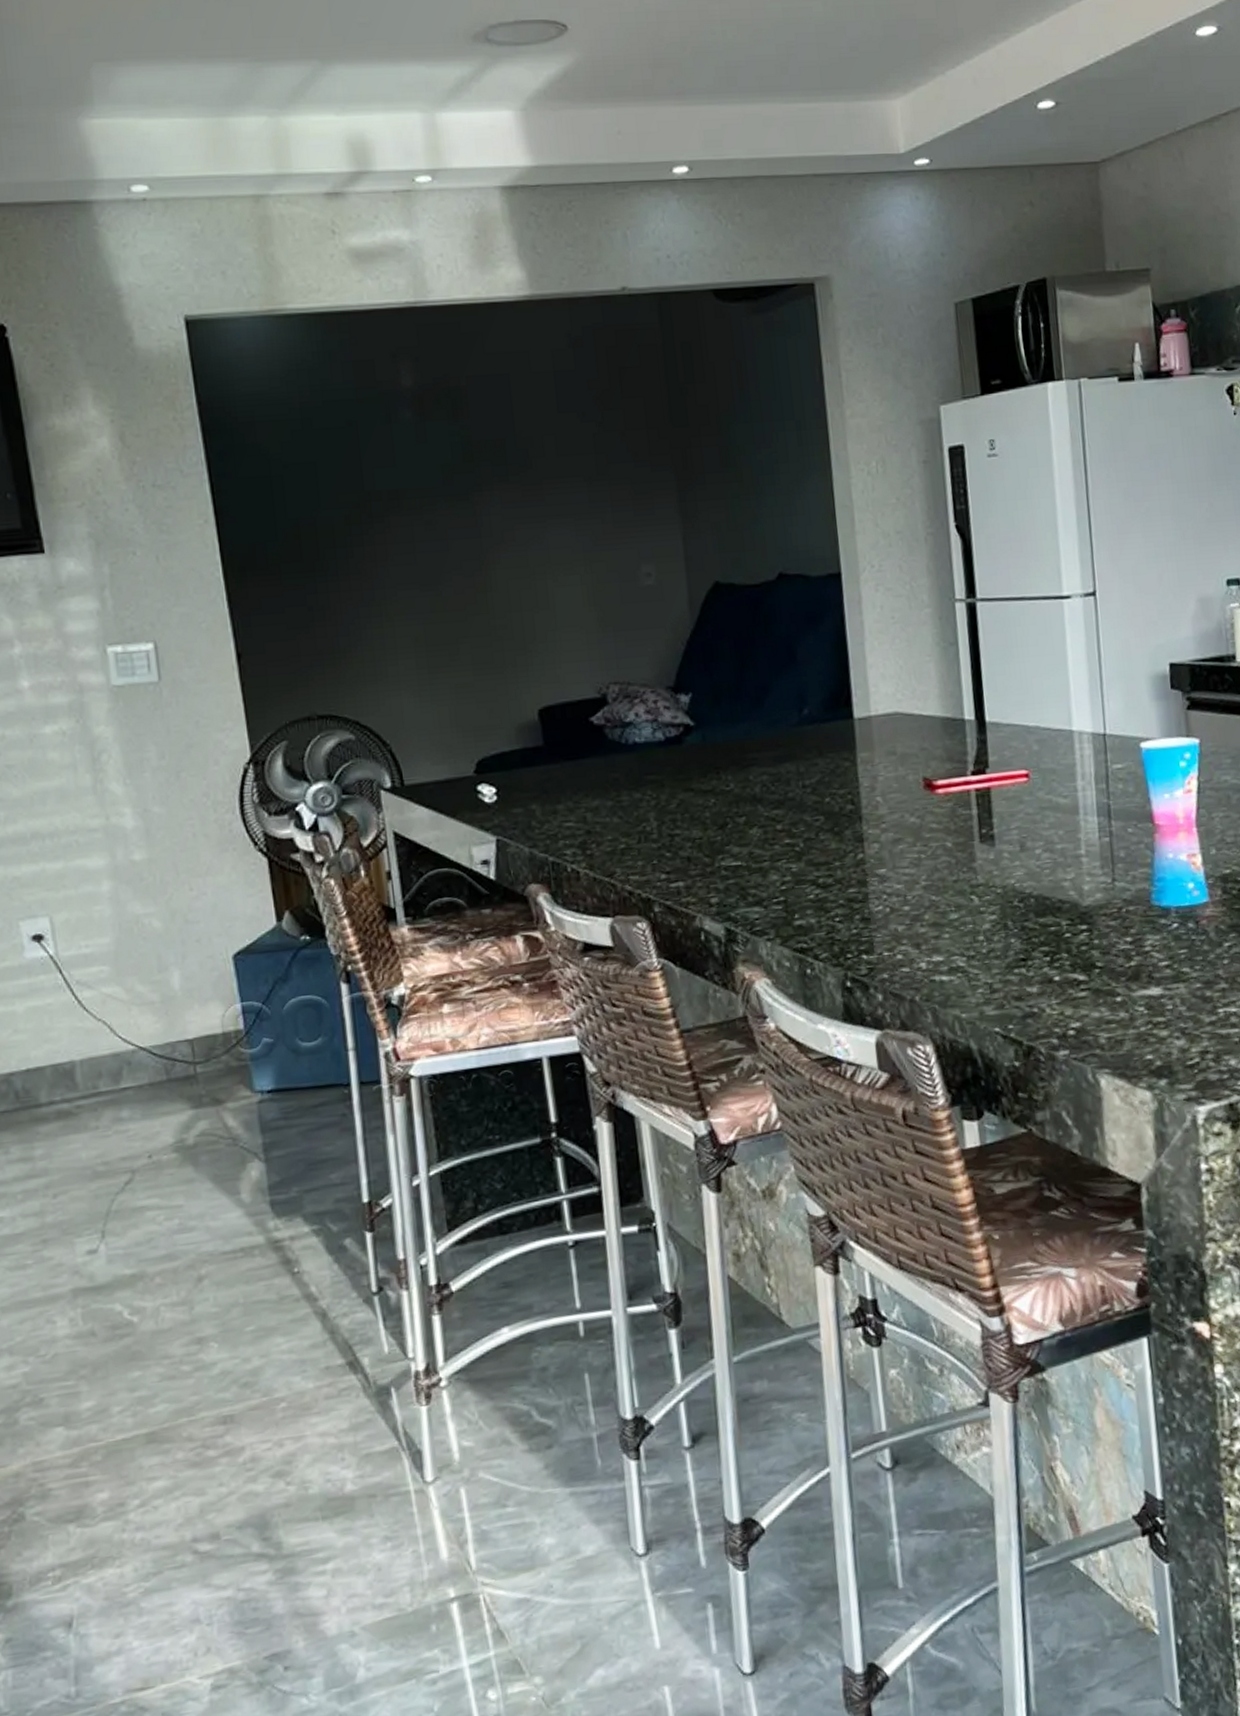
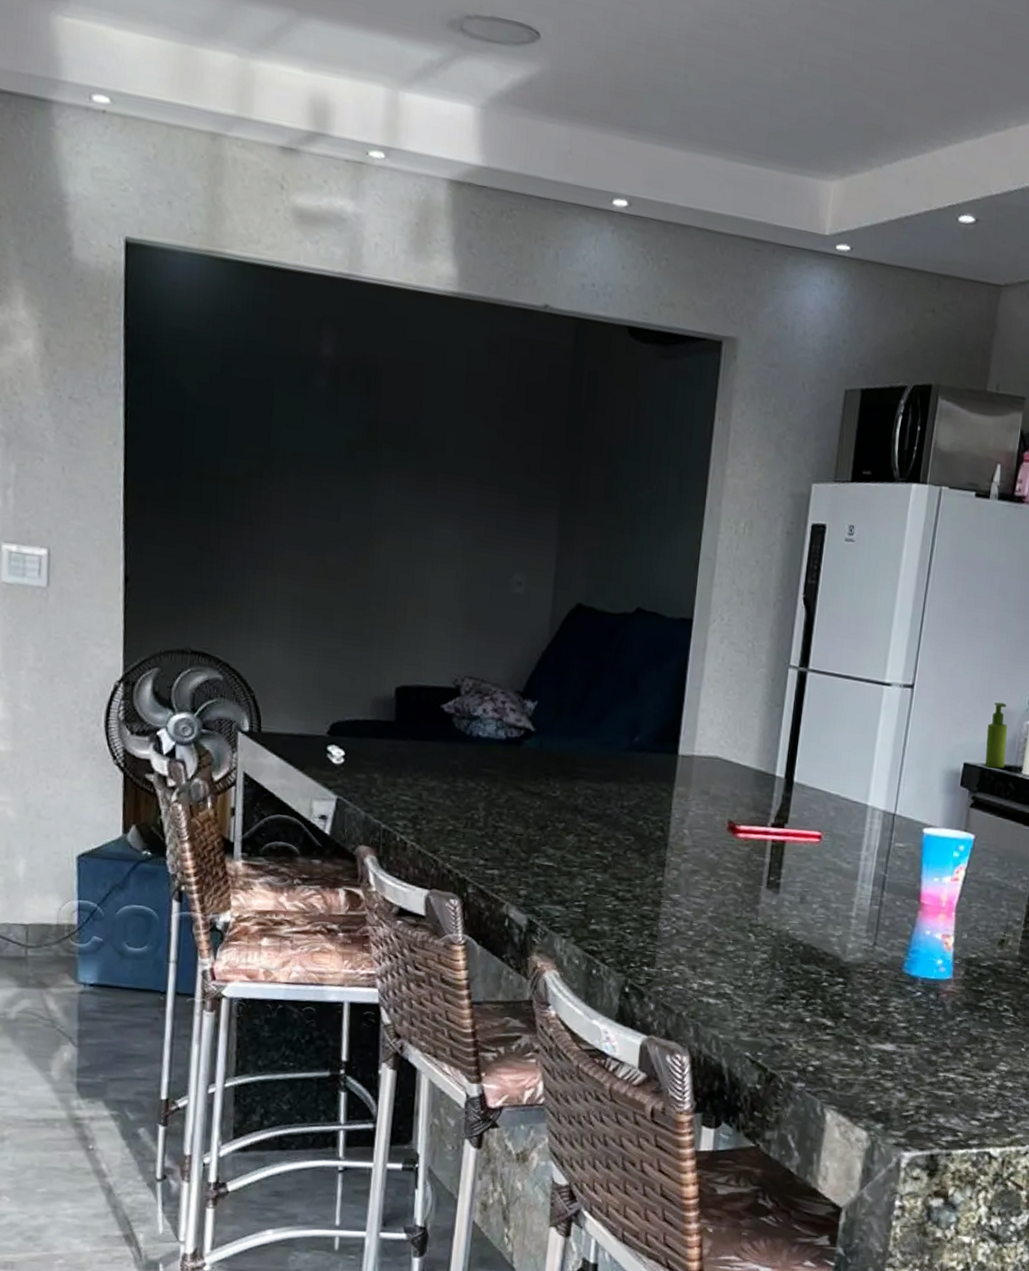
soap dispenser: none [1186,590,1216,663] -> present [985,702,1008,769]

